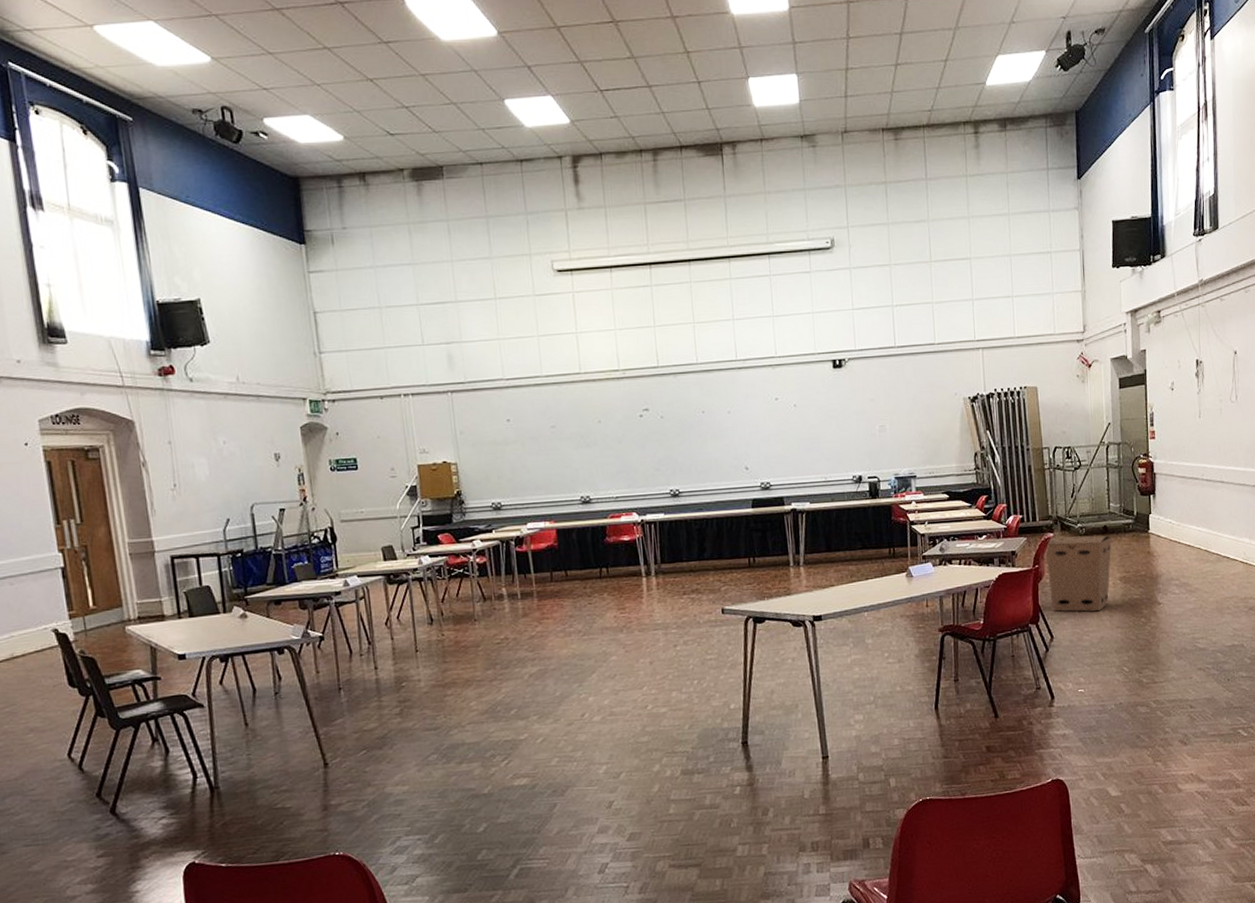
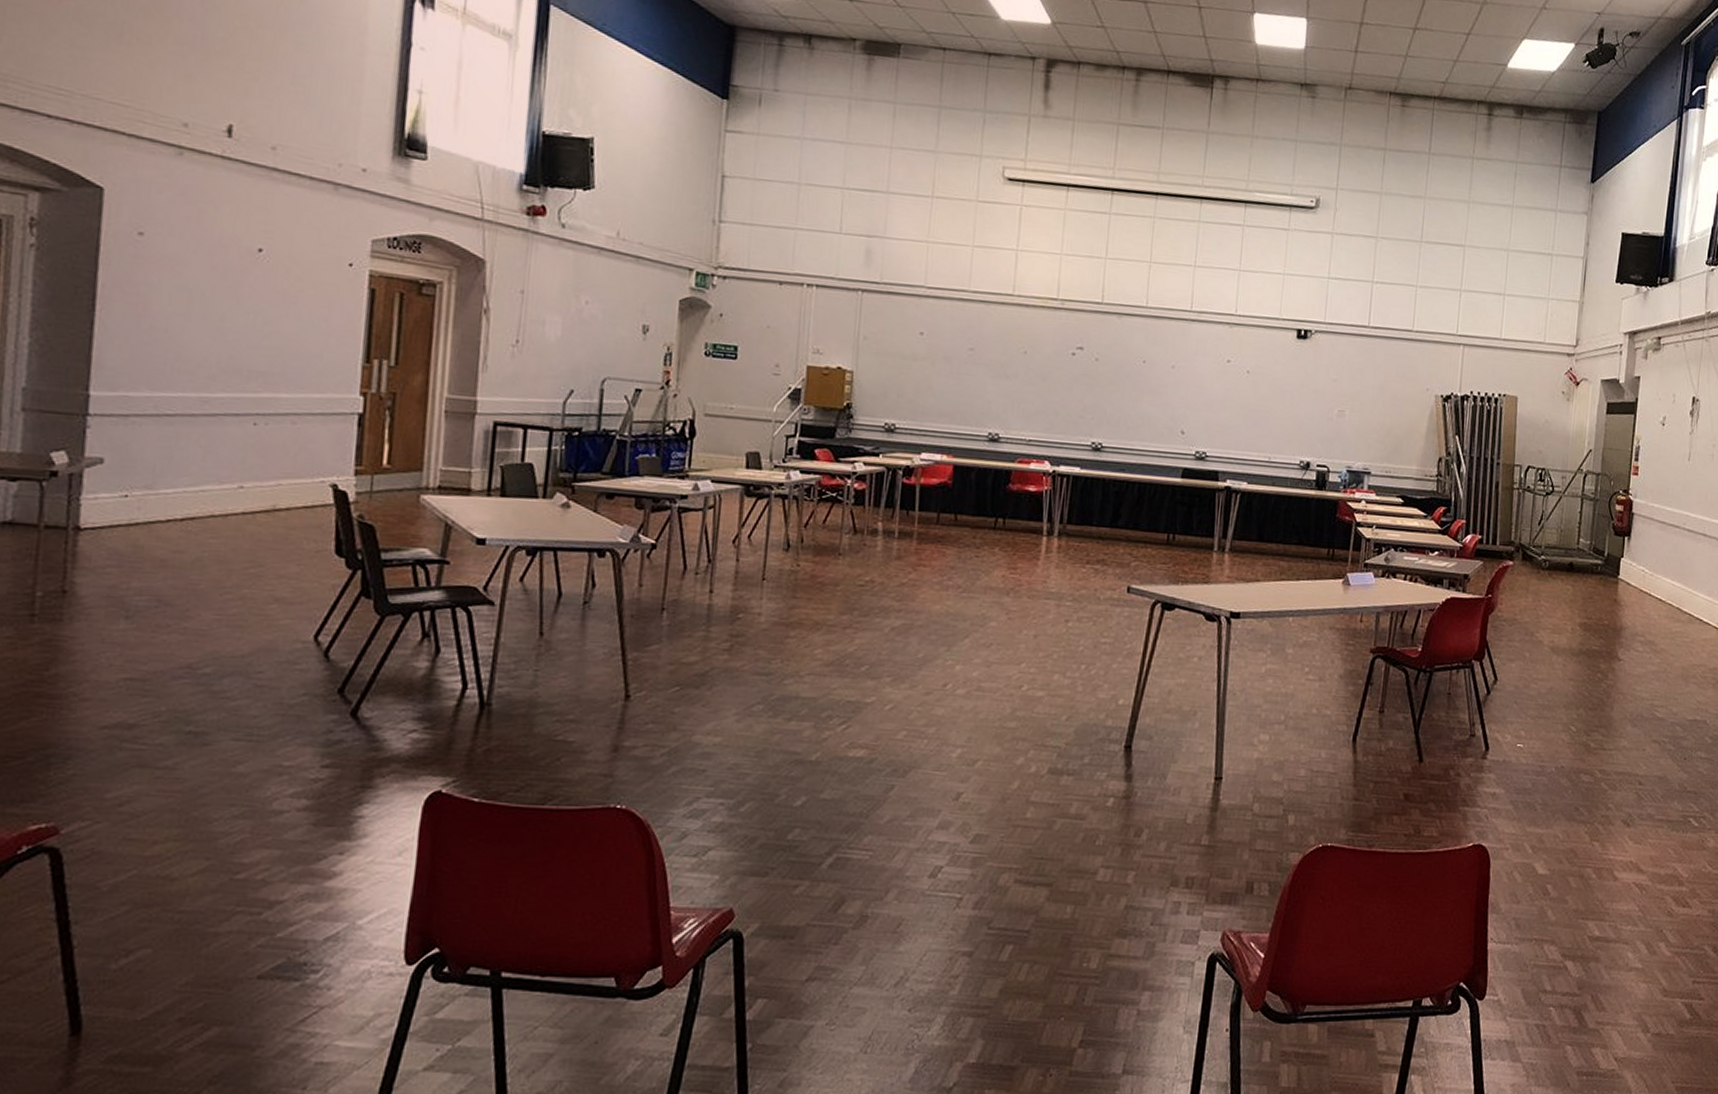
cardboard box: present [1045,535,1112,612] -> none [1500,566,1577,658]

